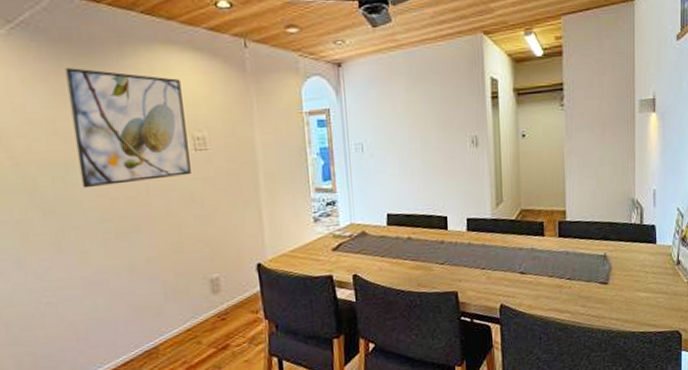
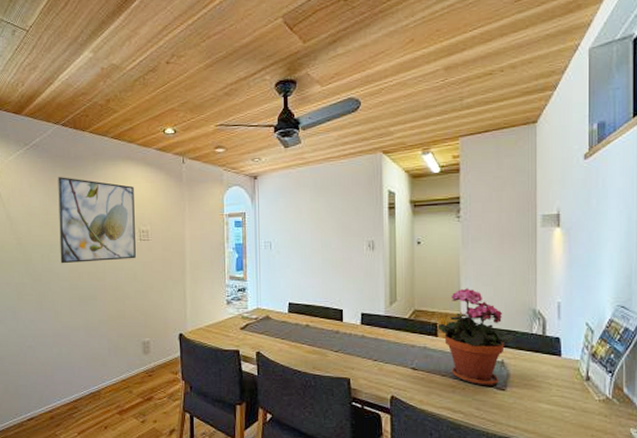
potted plant: none [545,182,616,283] -> present [438,288,514,386]

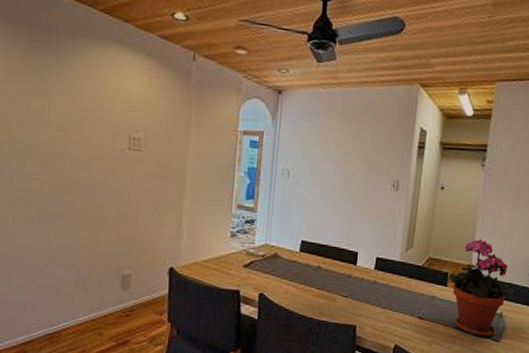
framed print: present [58,177,136,264] -> none [15,51,126,172]

